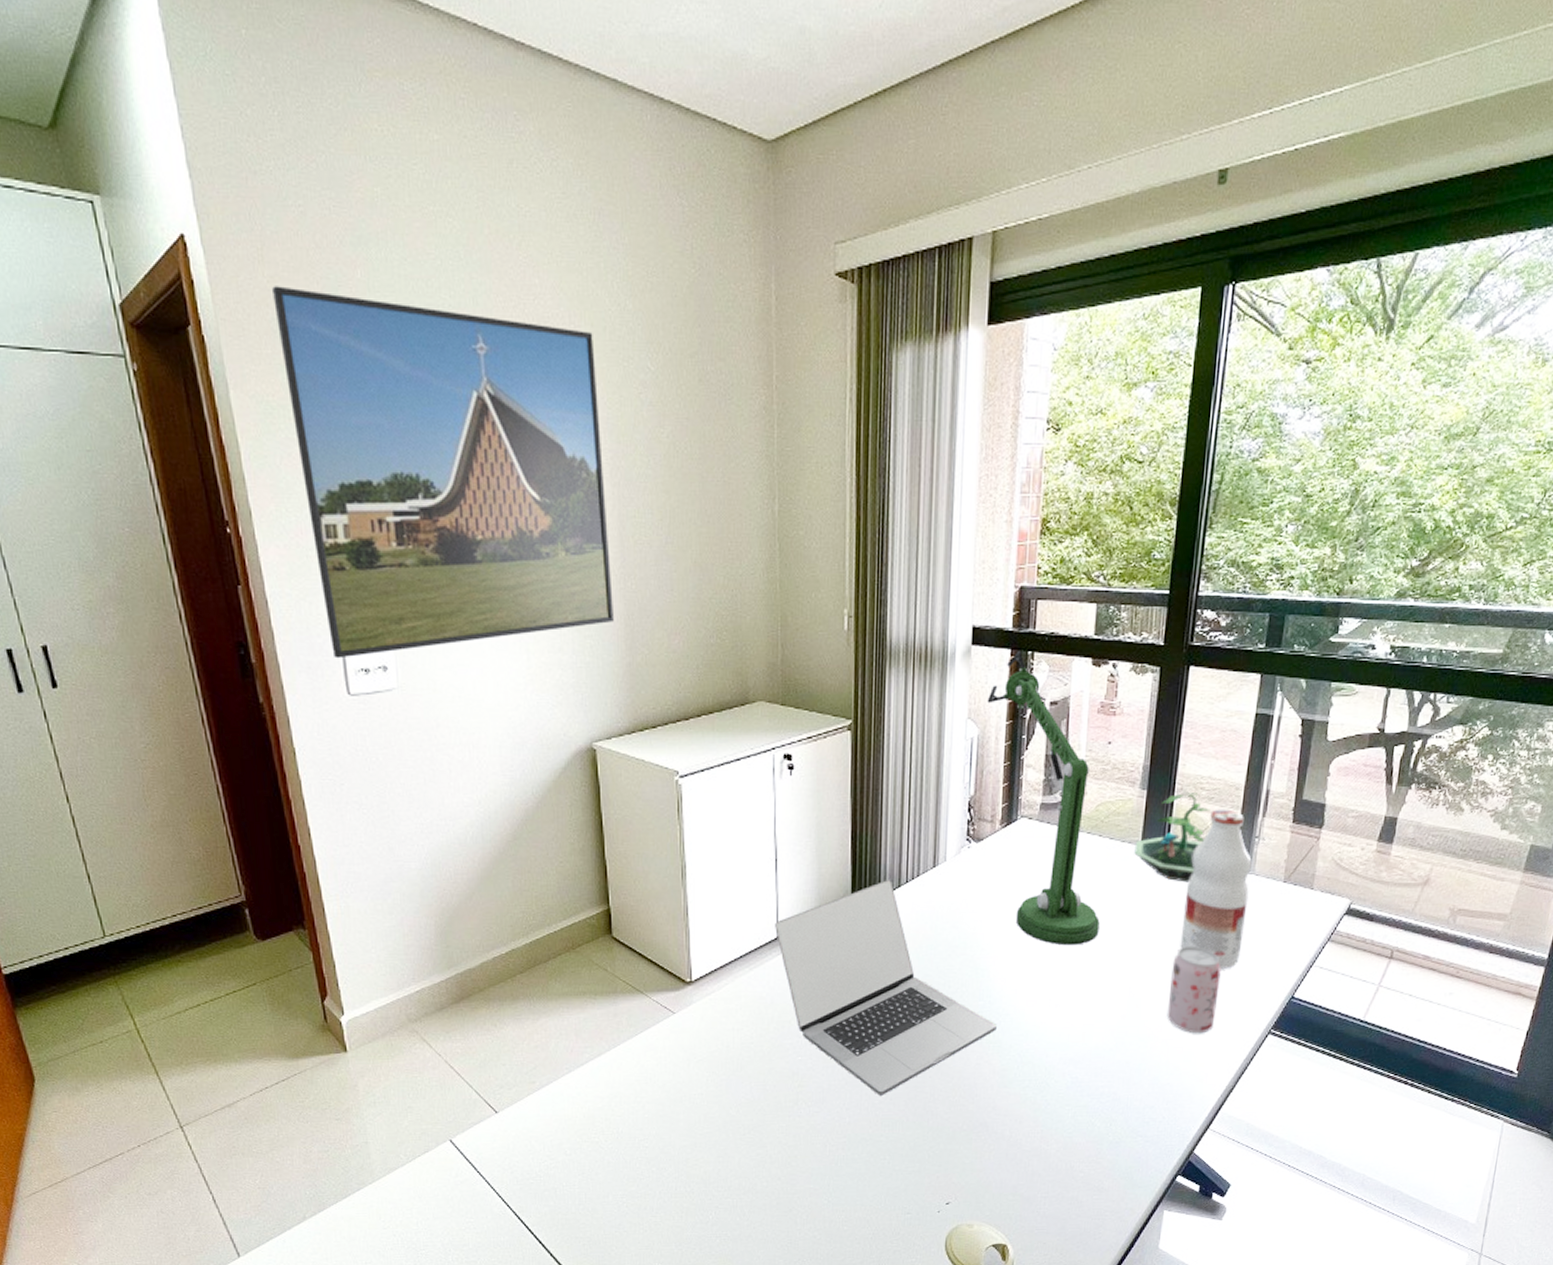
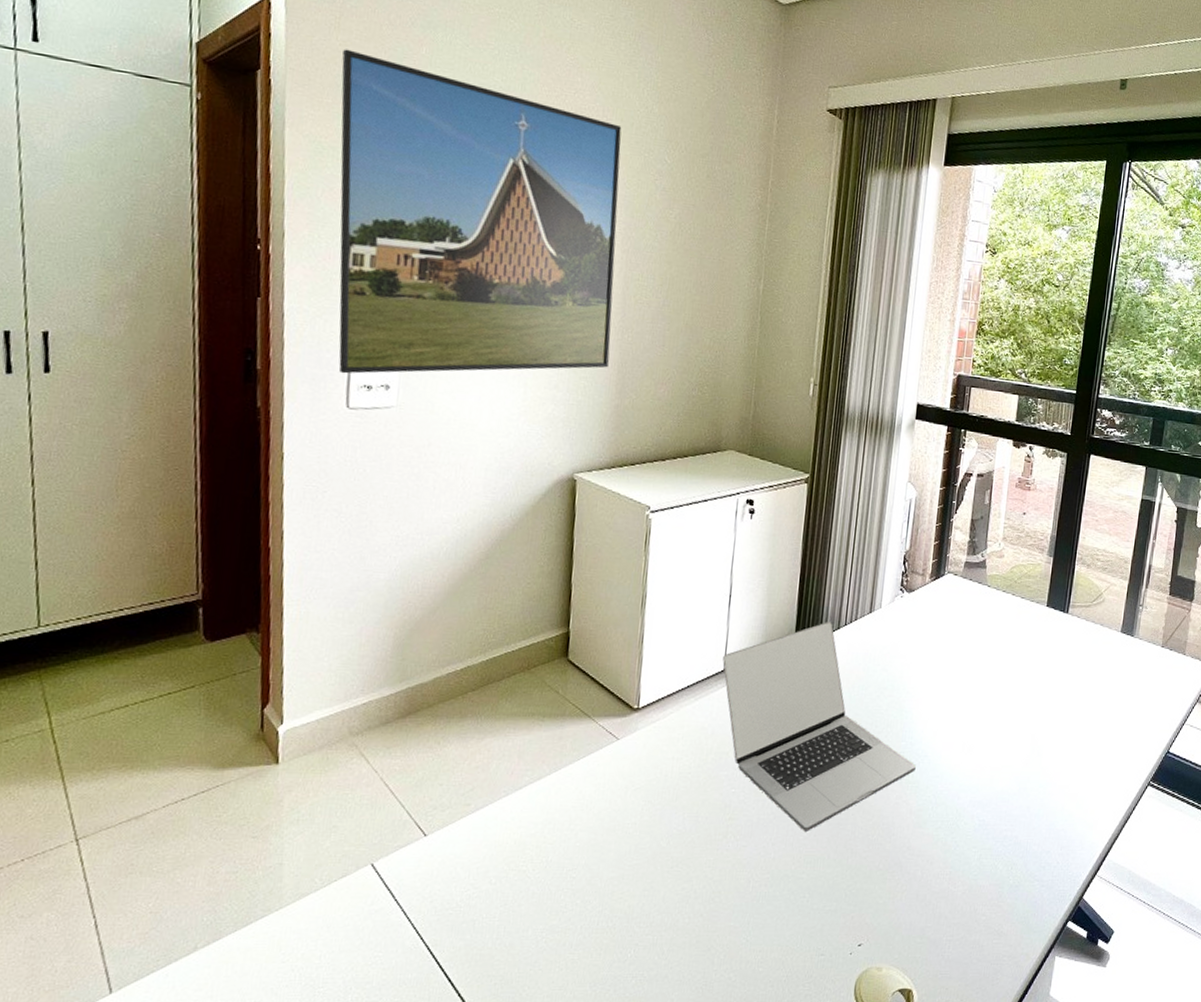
desk lamp: present [987,651,1100,946] -> none [925,428,1010,694]
terrarium: present [1134,793,1211,882] -> none [1041,562,1104,642]
beverage can: present [1167,946,1221,1034] -> none [1063,700,1110,783]
beverage bottle: present [1180,809,1252,969] -> none [1076,578,1137,722]

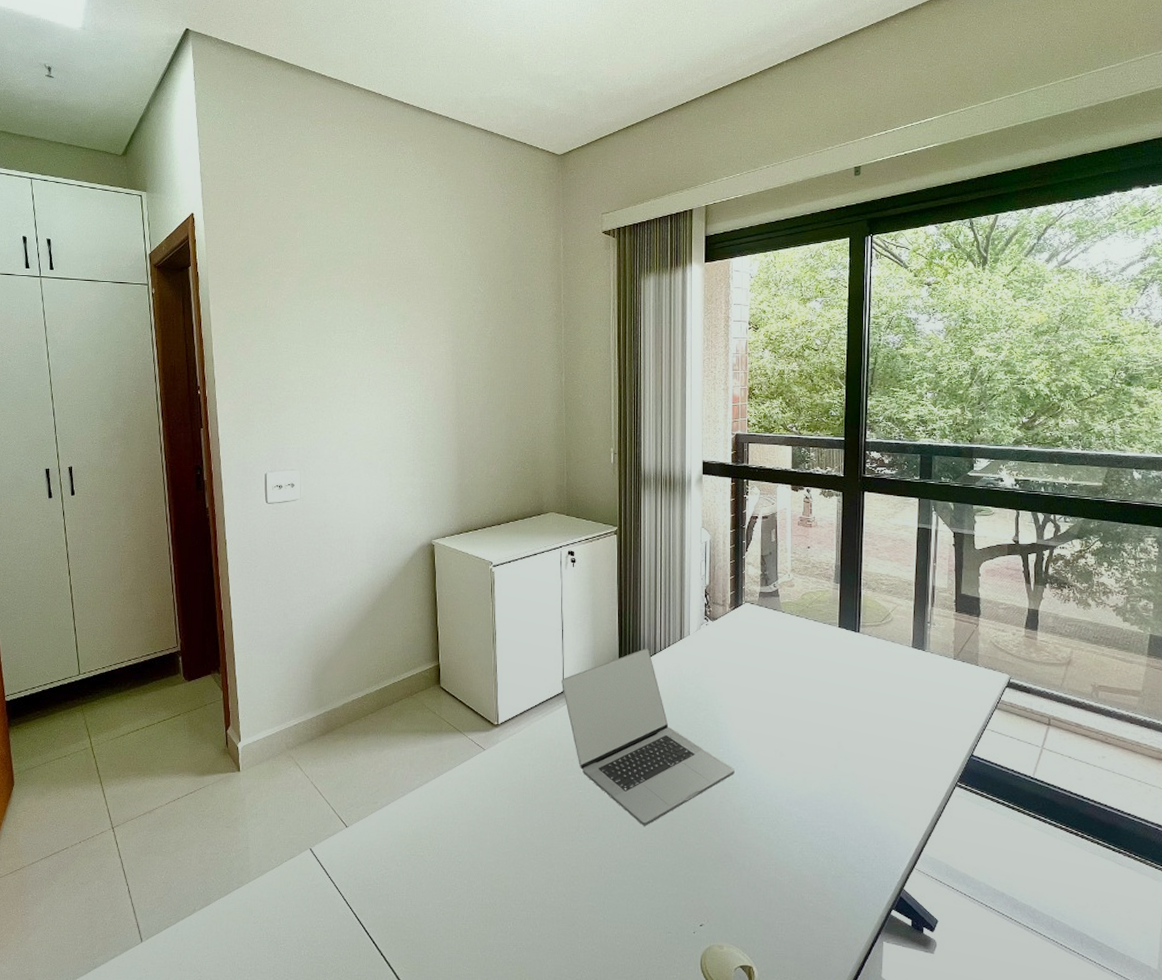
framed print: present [339,49,622,374] -> none [244,242,450,478]

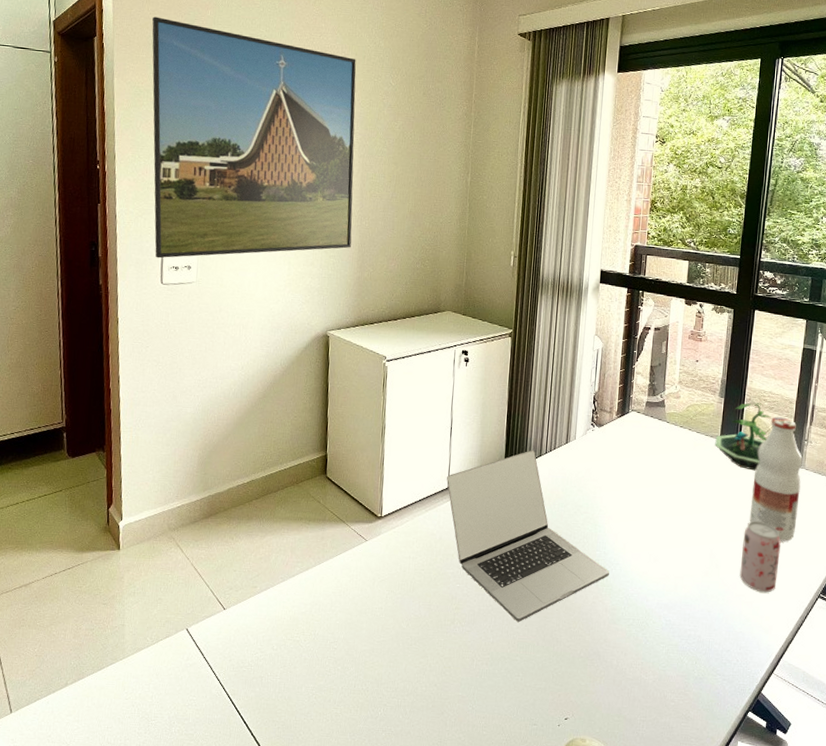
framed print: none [244,242,450,478] -> present [152,16,356,259]
terrarium: none [834,587,890,657] -> present [715,402,771,471]
beverage can: none [870,709,911,784] -> present [739,521,781,593]
beverage bottle: none [876,600,927,729] -> present [749,416,803,542]

